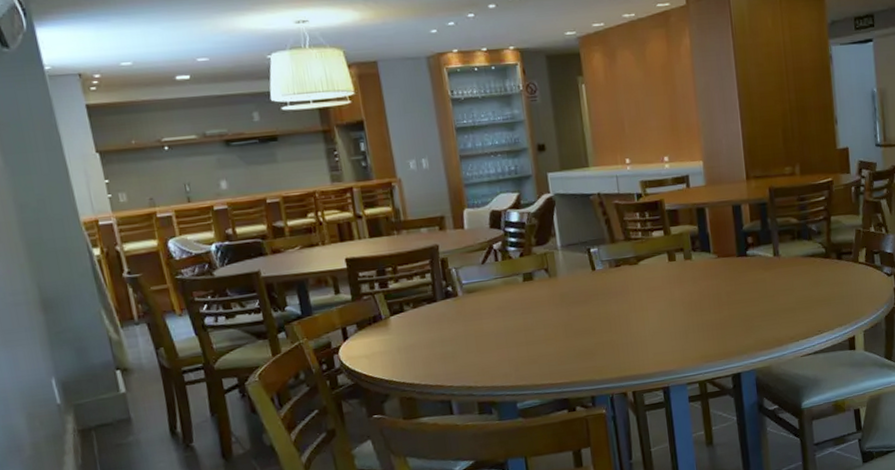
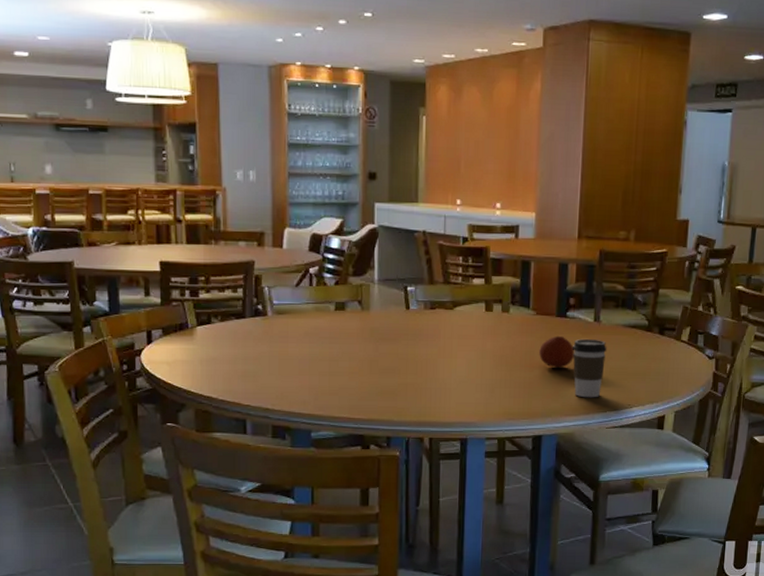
fruit: none [726,274,761,306] -> present [539,335,575,368]
coffee cup: none [757,273,791,331] -> present [573,338,607,398]

